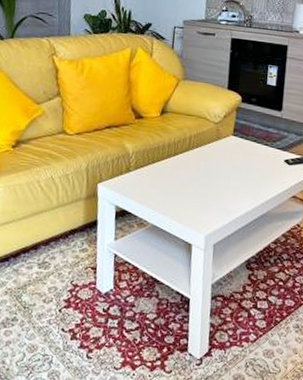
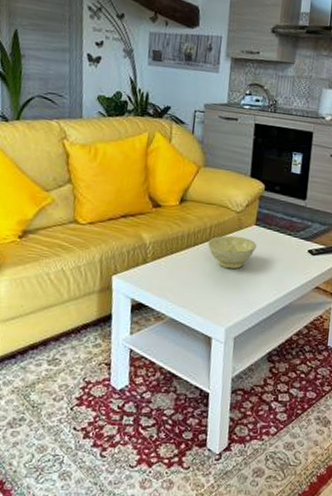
bowl: none [187,145,235,178] -> present [208,235,257,270]

